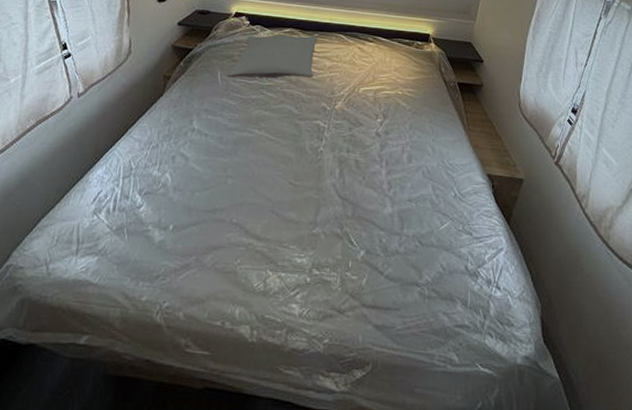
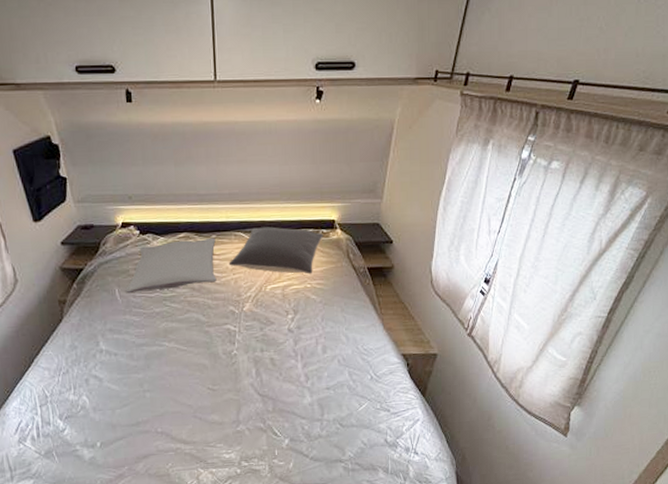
pillow: none [326,32,418,82] -> present [228,227,323,275]

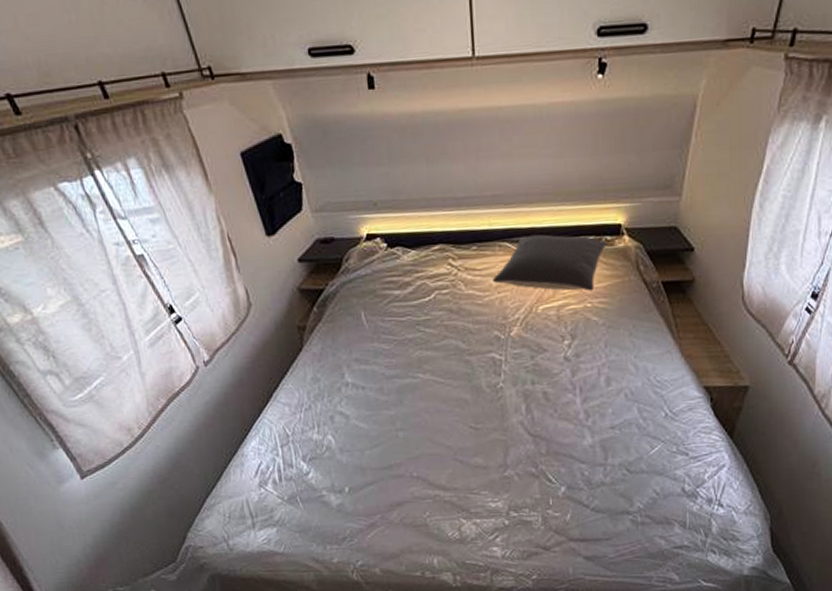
pillow: present [126,237,217,294] -> none [373,249,478,318]

